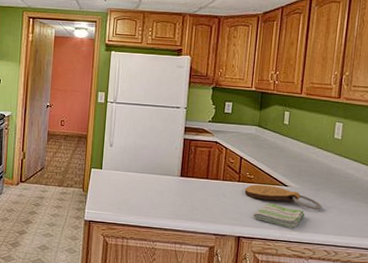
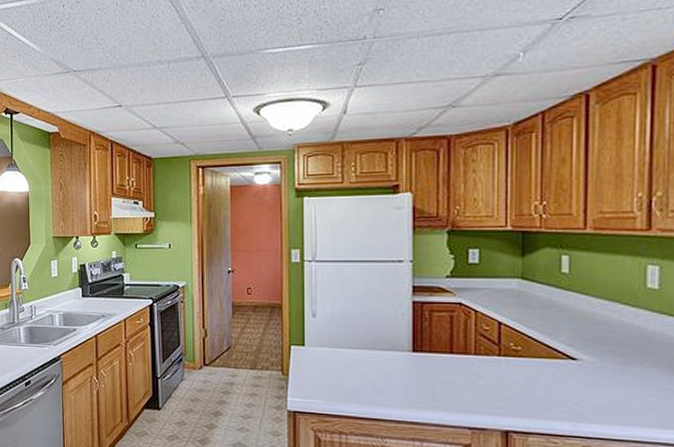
cutting board: present [244,184,322,210] -> none [509,358,637,393]
dish towel: present [252,203,305,229] -> none [525,384,610,420]

